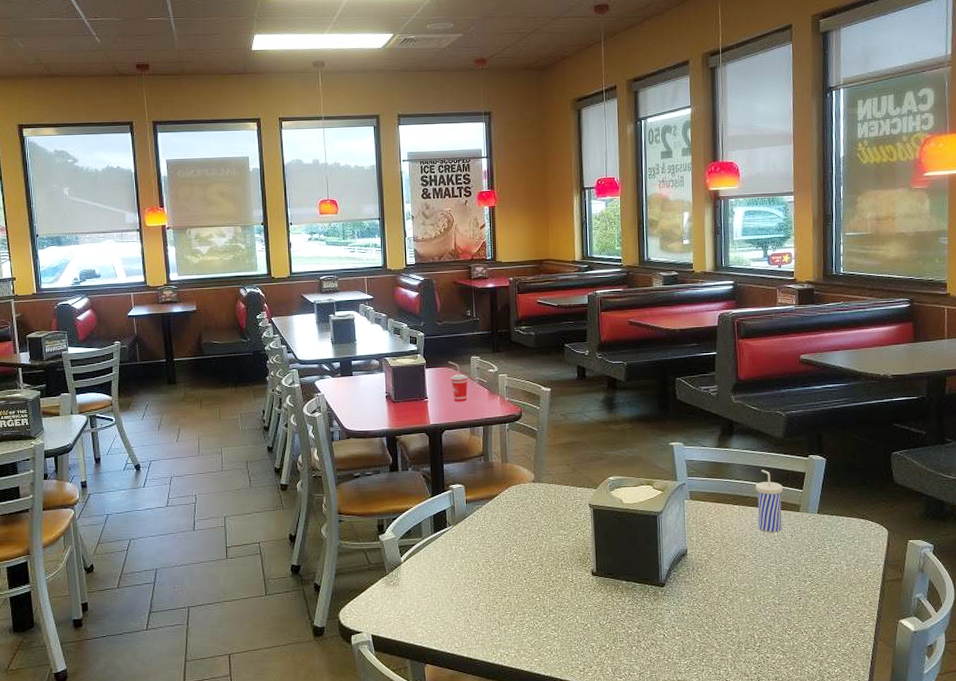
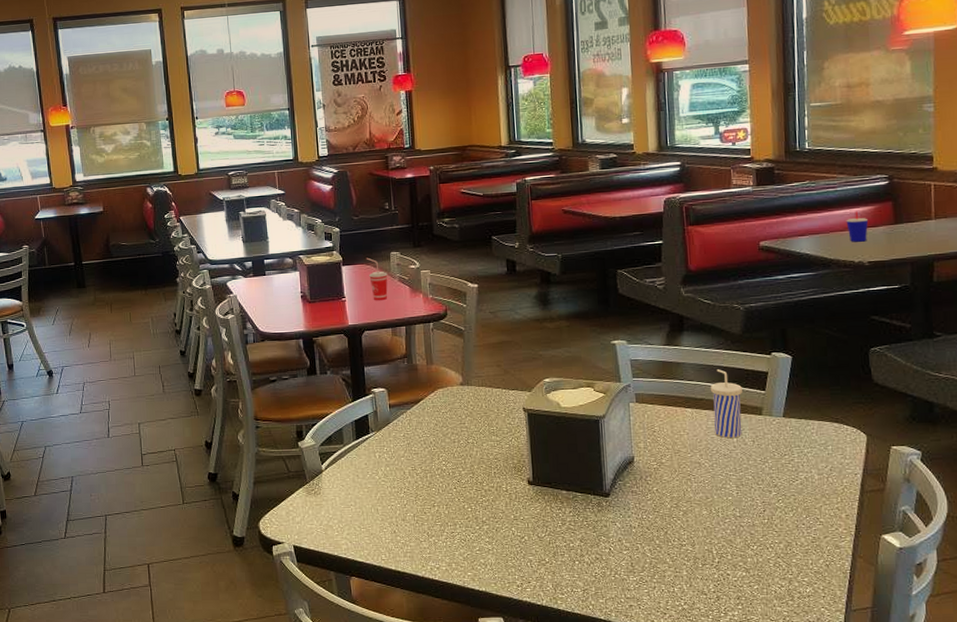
beverage cup: none [874,330,893,357] -> present [846,211,869,242]

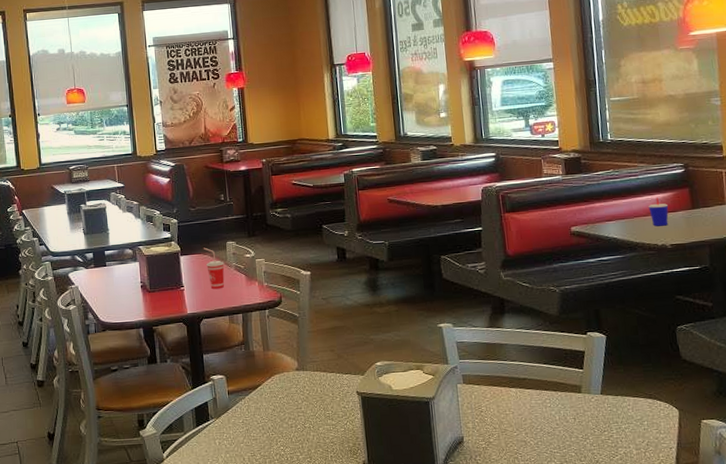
beverage cup: present [710,369,743,439] -> none [531,349,564,417]

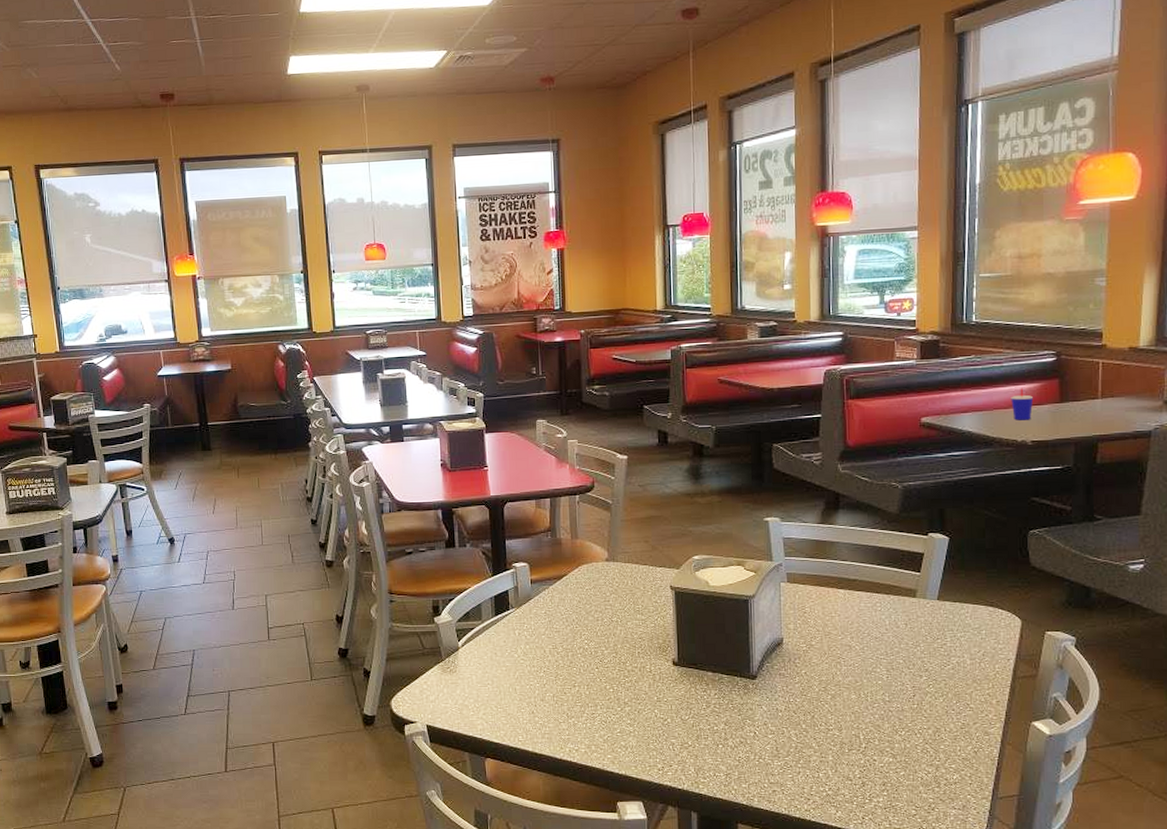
beverage cup: present [203,247,225,290] -> none [510,425,533,471]

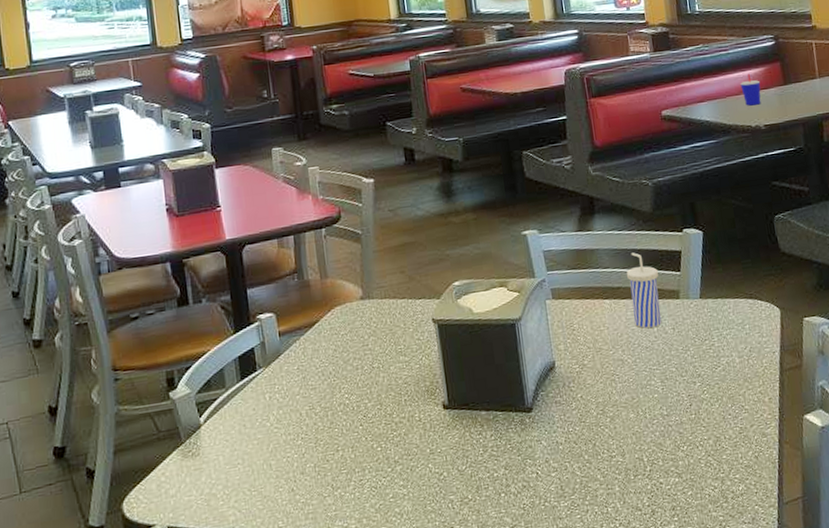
beverage cup: none [864,549,898,621] -> present [626,252,662,329]

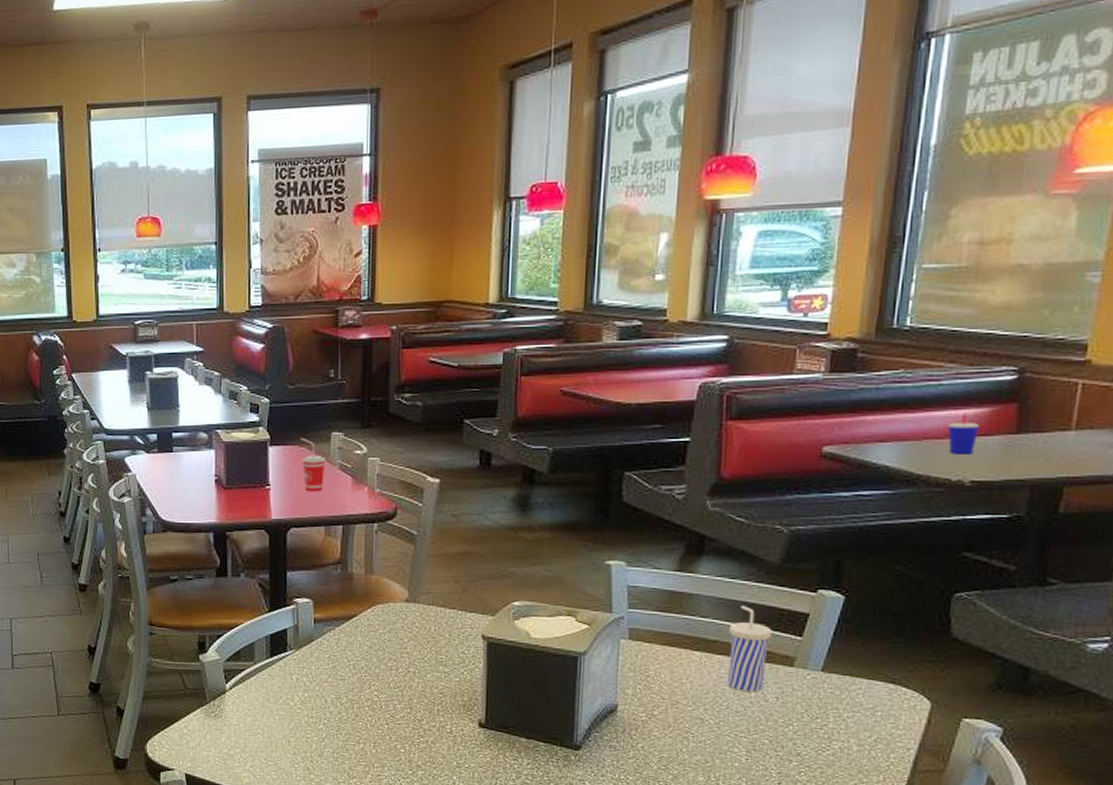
beverage cup: none [243,156,271,208] -> present [299,437,326,492]

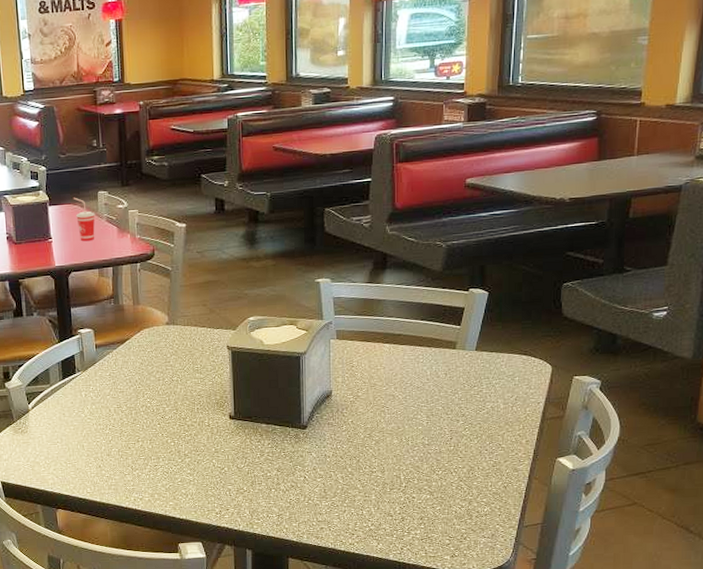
beverage cup: present [726,606,773,693] -> none [408,306,440,372]
beverage cup: present [947,413,980,454] -> none [551,147,574,179]

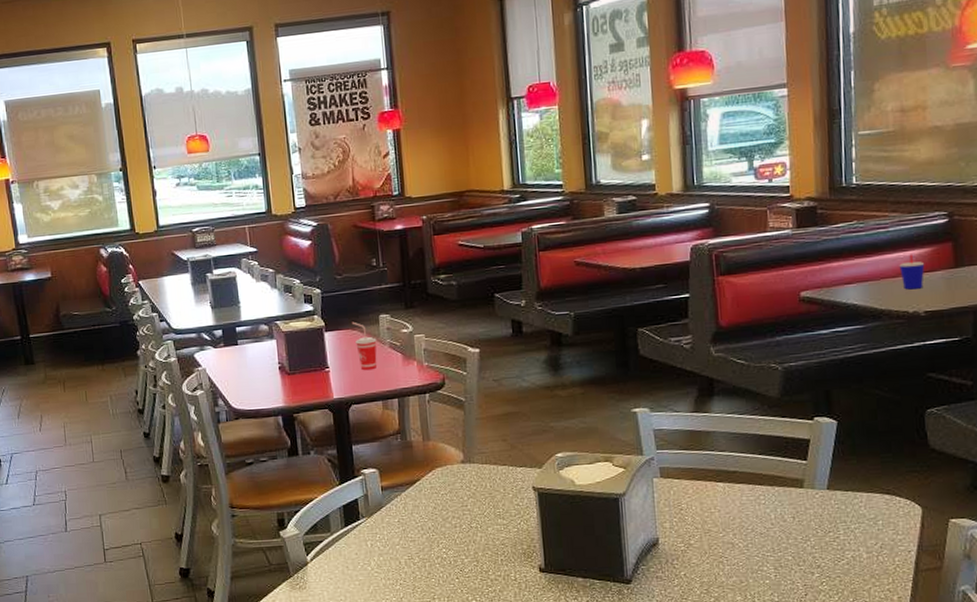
beverage cup: none [551,147,574,179] -> present [899,254,925,290]

